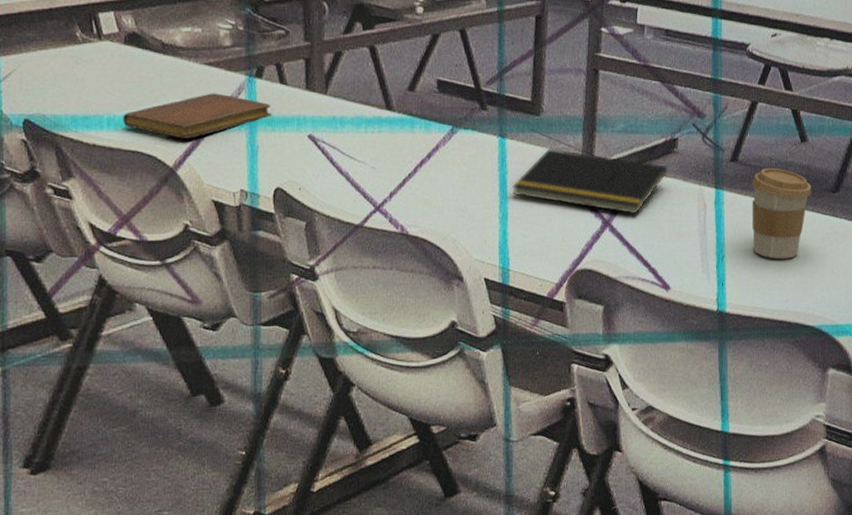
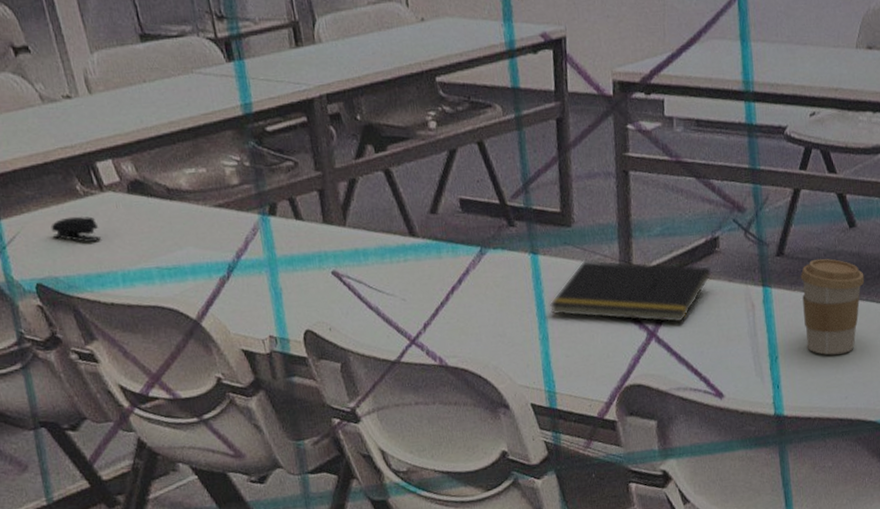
stapler: none [46,60,92,85] -> present [50,216,101,242]
notebook: present [123,93,271,139] -> none [137,236,291,289]

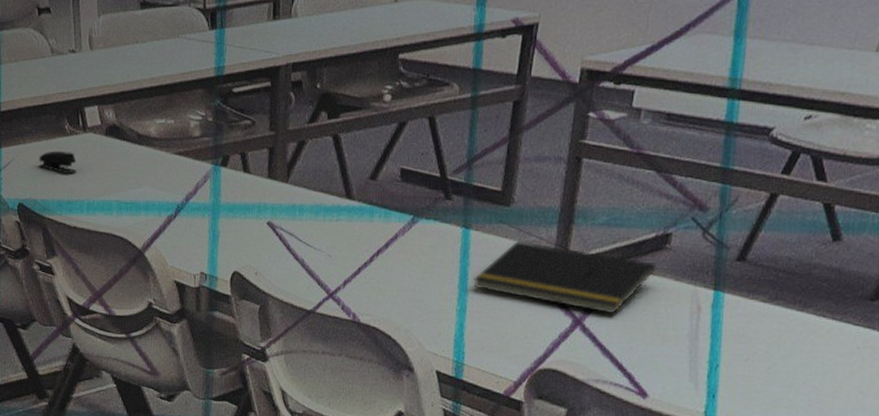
coffee cup: present [800,258,865,355] -> none [756,269,843,373]

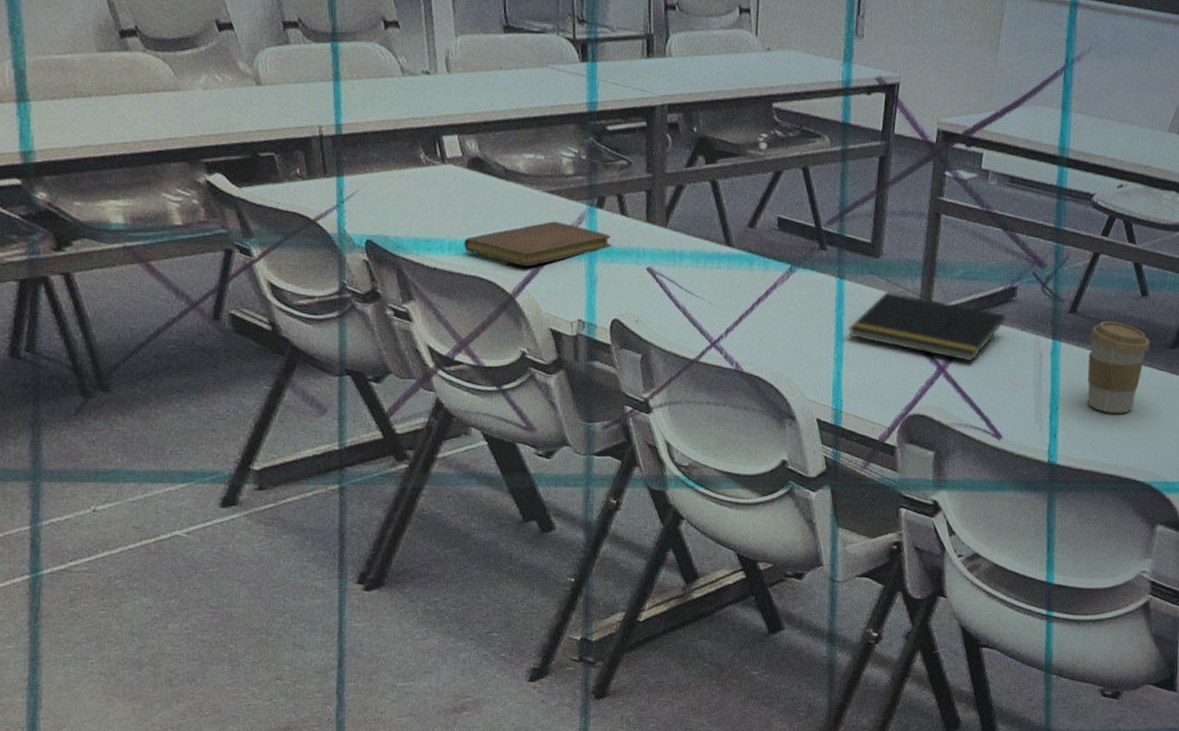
stapler: present [38,151,77,173] -> none [389,182,435,208]
notebook: none [100,181,234,223] -> present [464,221,611,266]
coffee cup: none [756,269,843,373] -> present [1087,320,1150,413]

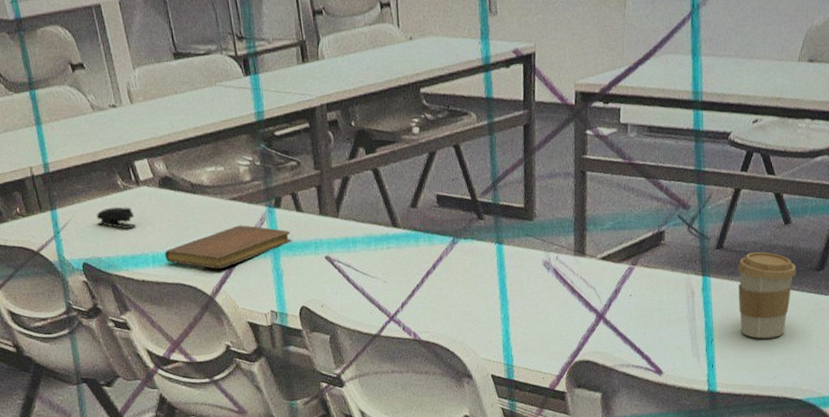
stapler: none [389,182,435,208] -> present [96,206,136,229]
notepad: present [848,291,1005,362] -> none [511,250,656,307]

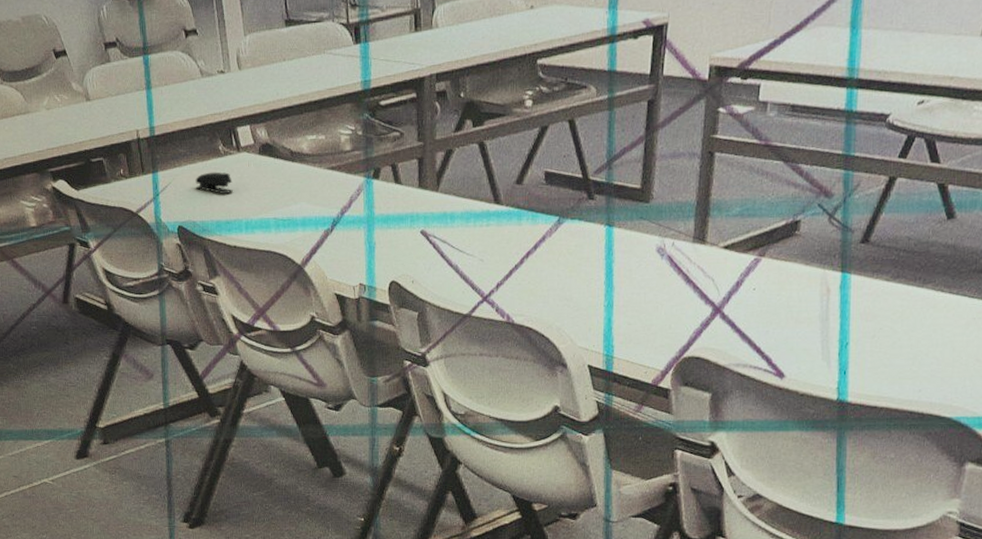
notebook: present [165,225,291,269] -> none [258,195,387,238]
coffee cup: present [737,251,797,339] -> none [882,248,958,346]

